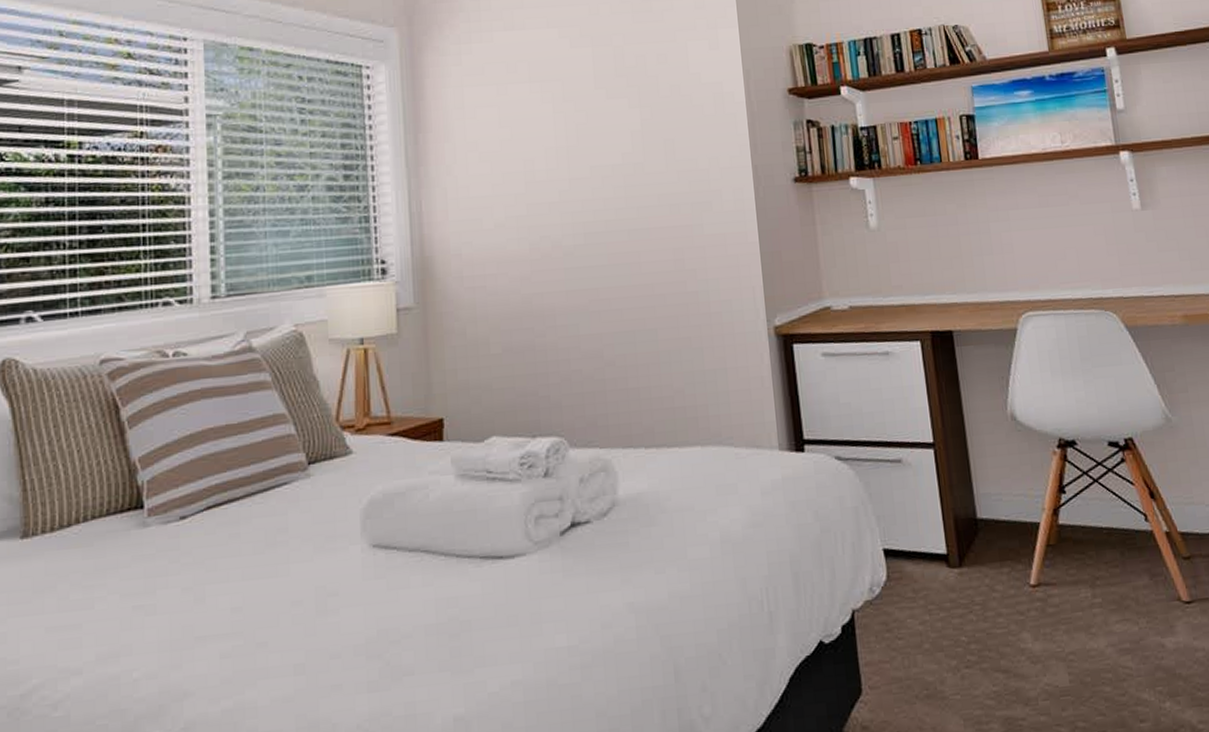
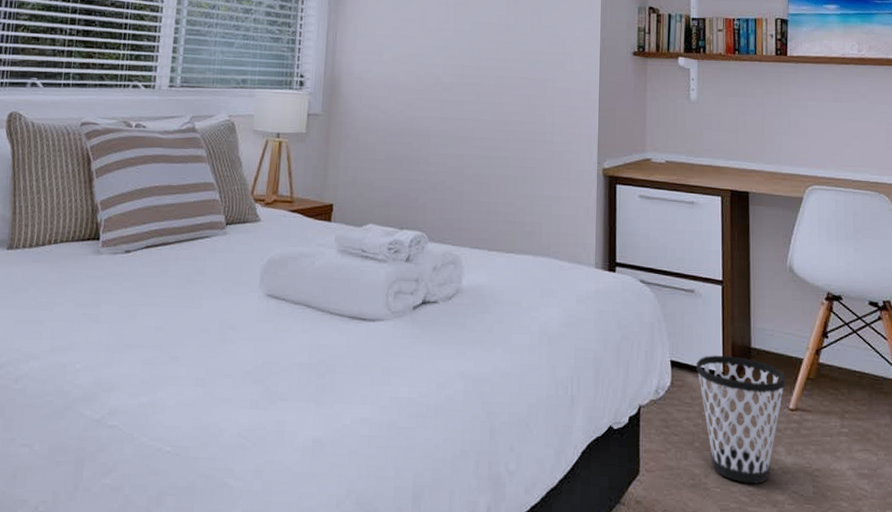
wastebasket: none [914,532,1023,684] -> present [696,355,786,484]

